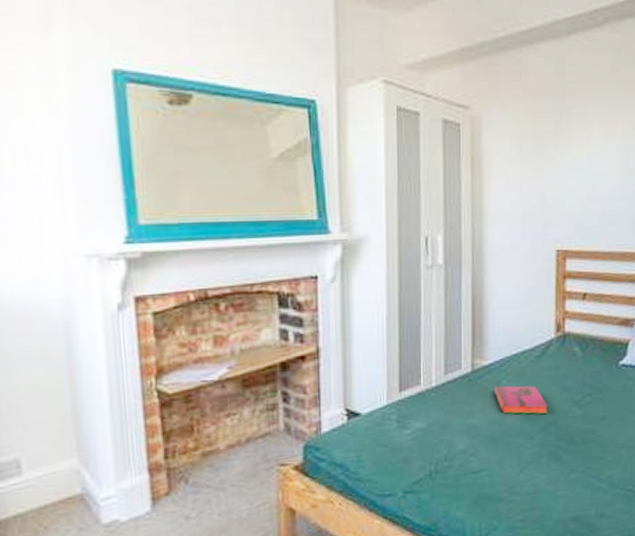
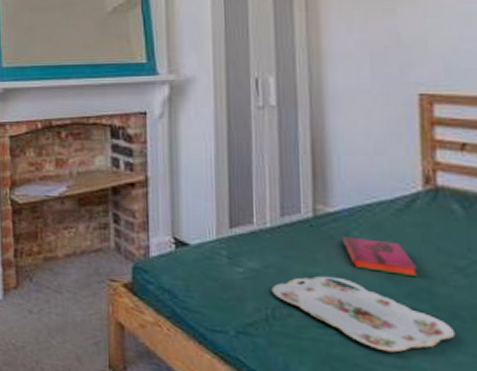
serving tray: none [435,424,571,483] -> present [271,275,456,353]

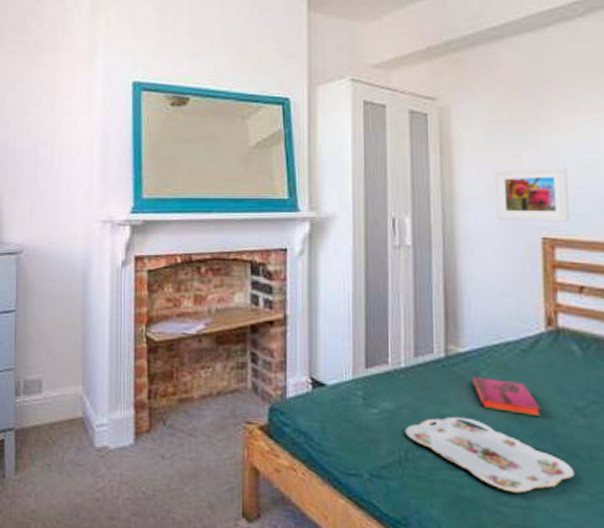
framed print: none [366,19,450,77] -> present [495,167,569,221]

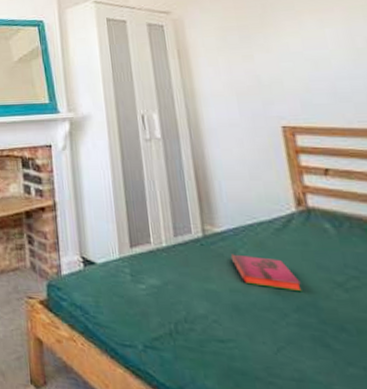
serving tray: present [404,416,575,494] -> none [172,291,345,366]
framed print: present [495,167,569,221] -> none [230,63,306,112]

